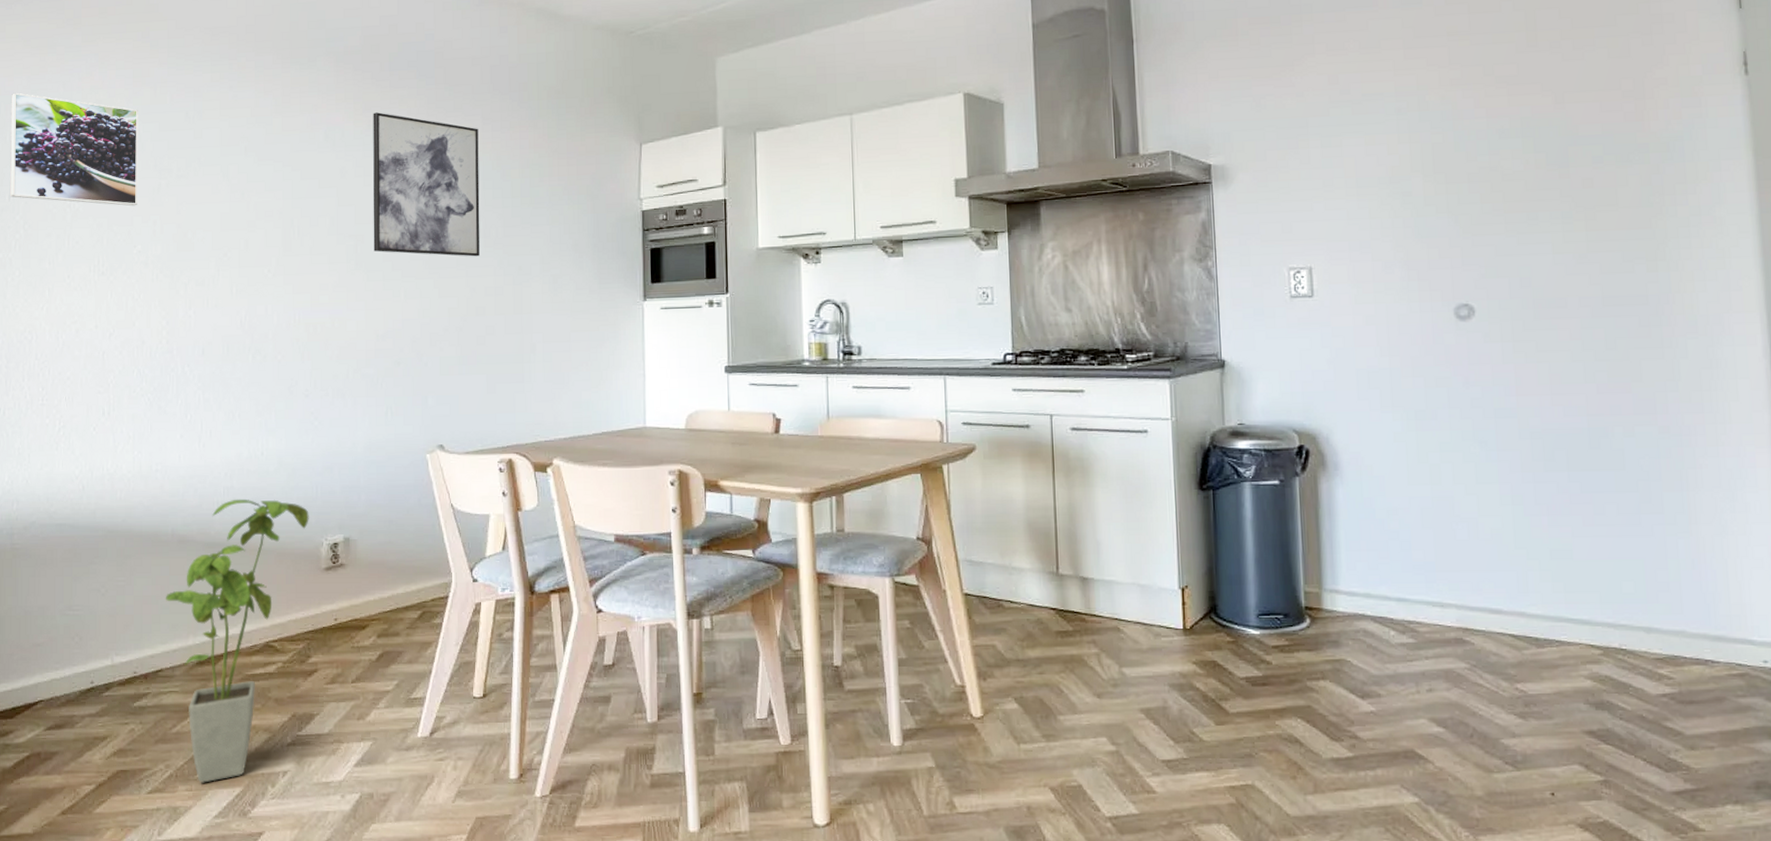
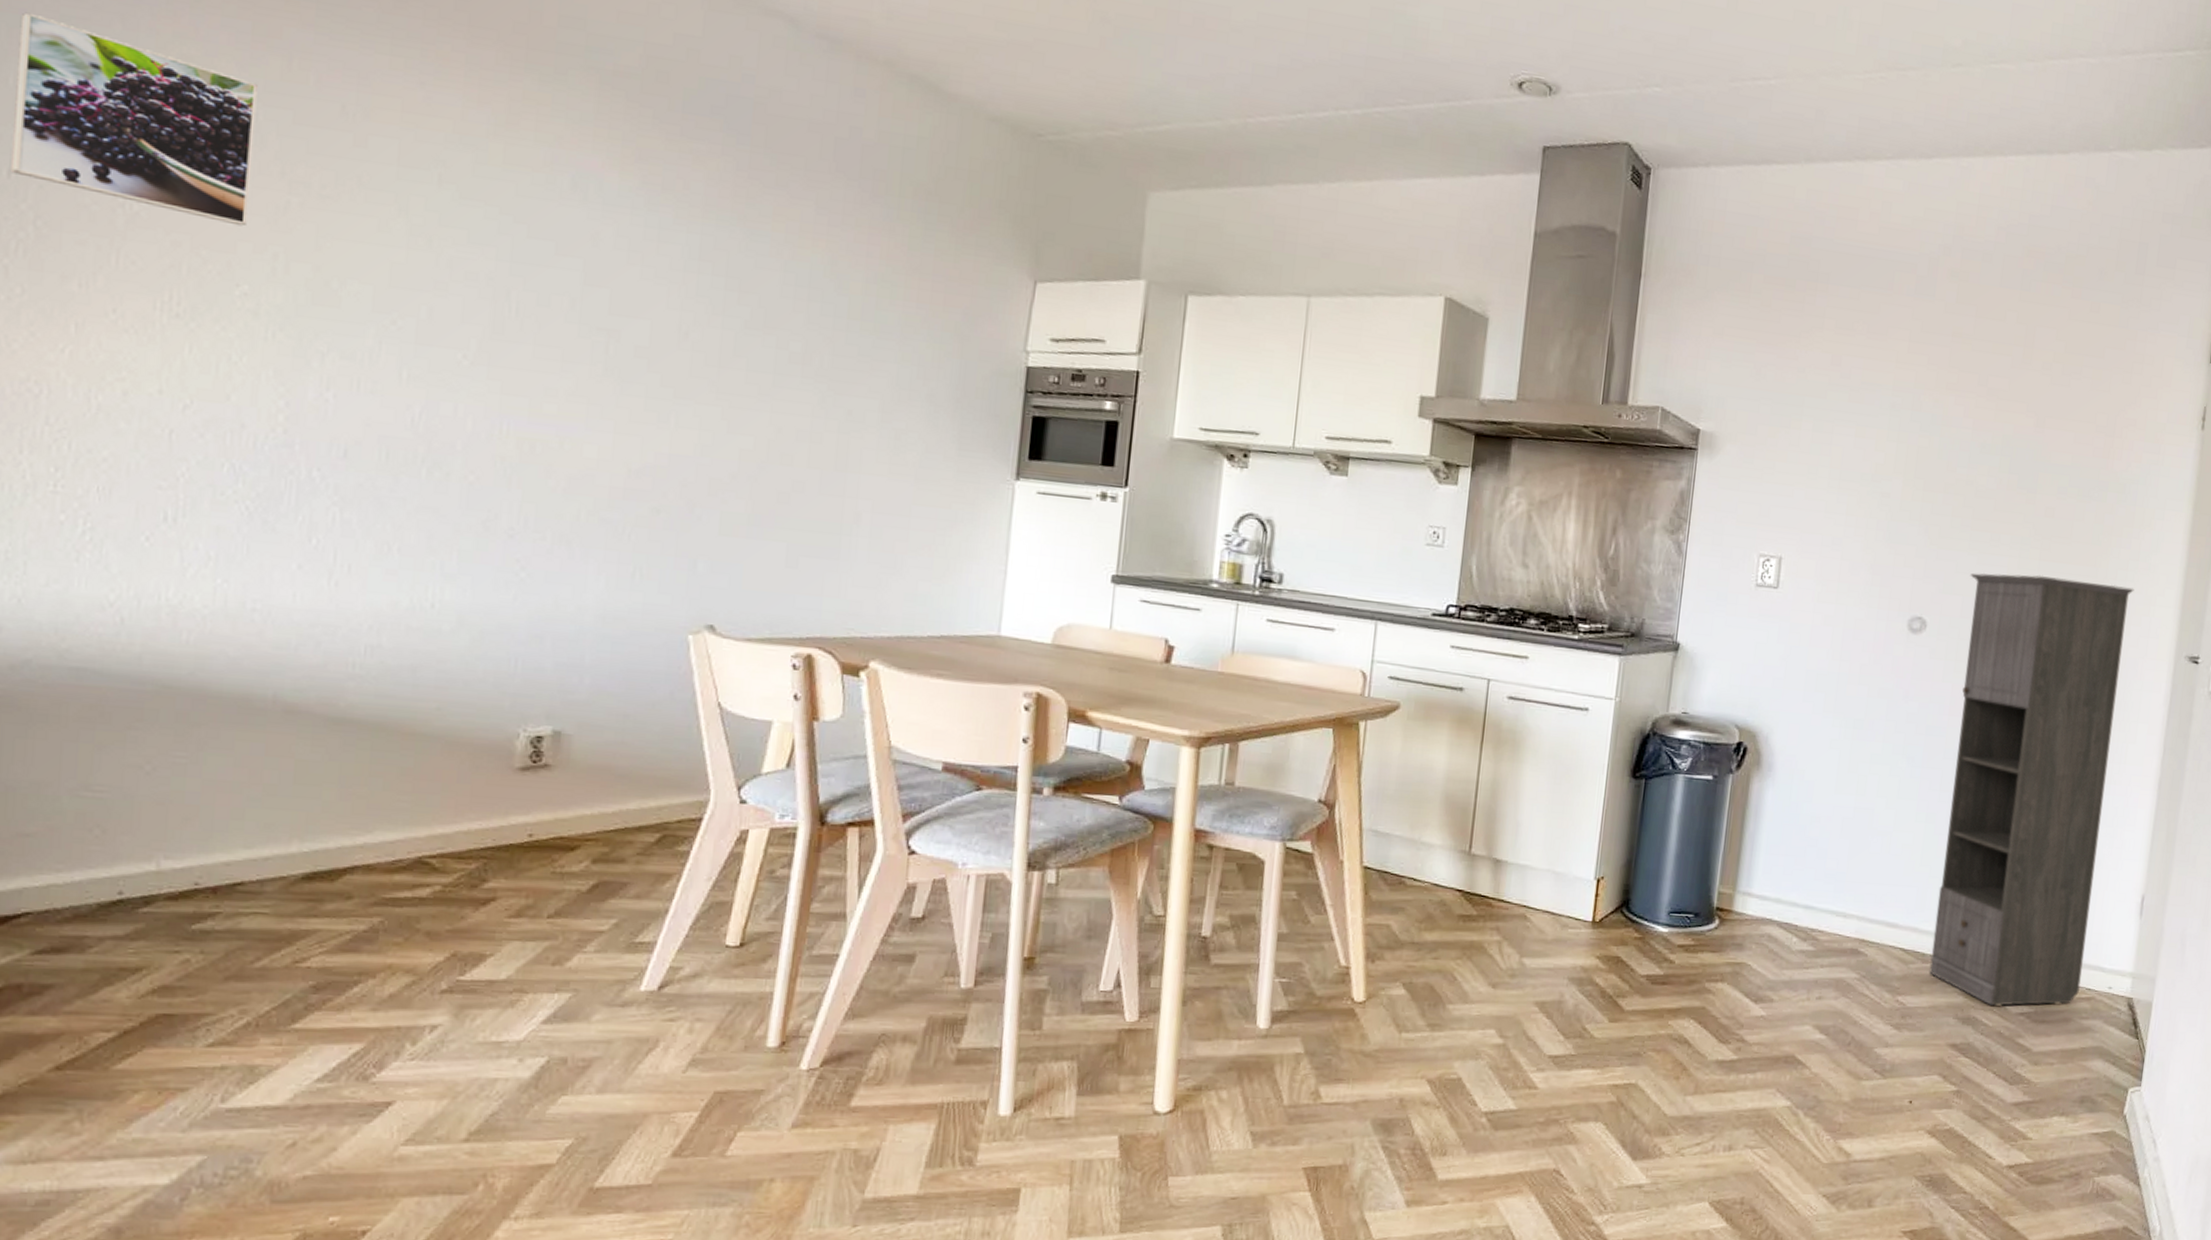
house plant: present [165,498,309,783] -> none [255,662,501,1036]
wall art: present [373,112,480,257] -> none [634,166,809,388]
storage cabinet: none [1512,243,1729,688] -> present [1929,573,2134,1006]

